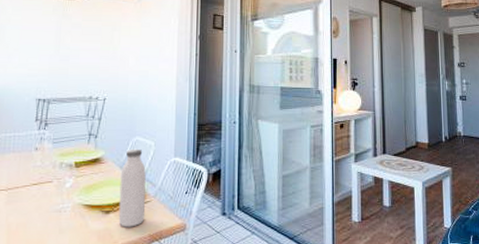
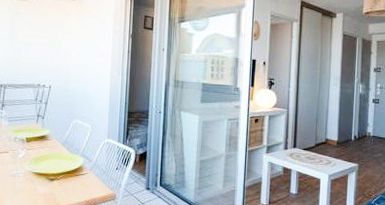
water bottle: present [118,148,146,227] -> none [61,129,84,193]

